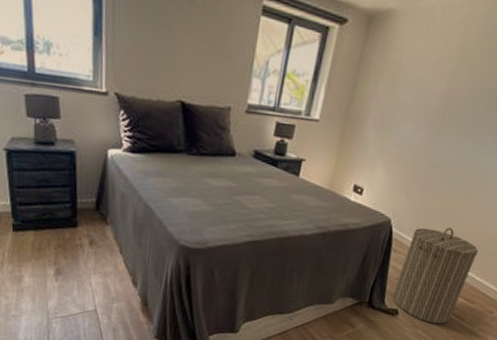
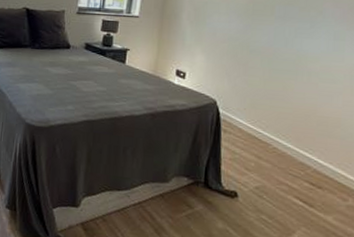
laundry hamper: present [392,227,479,324] -> none [229,109,316,210]

